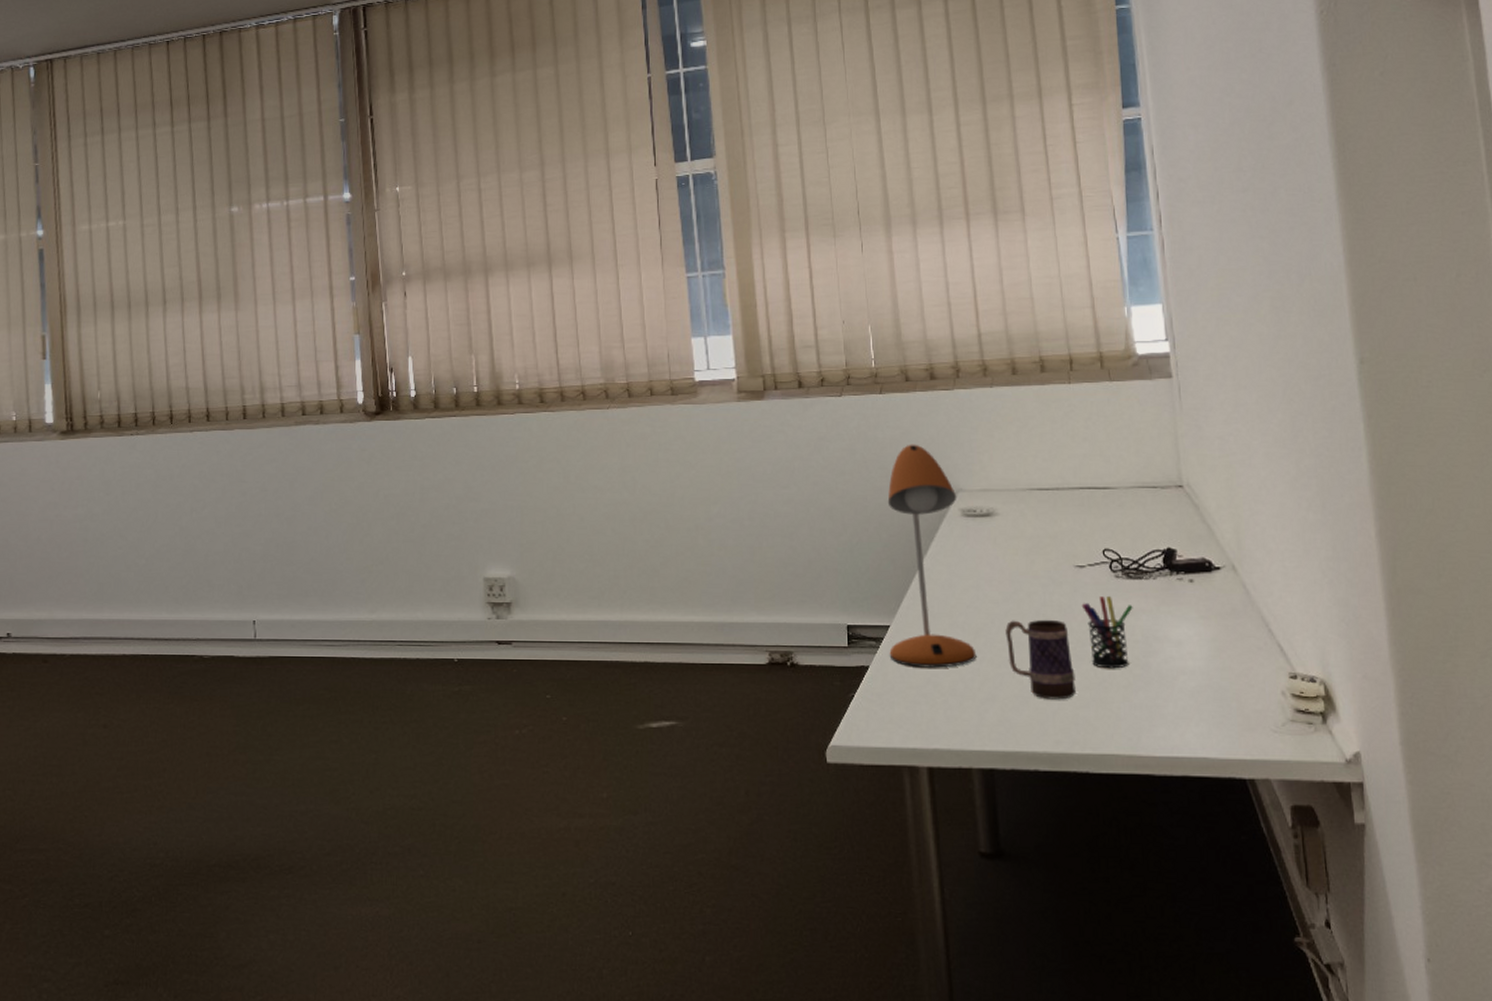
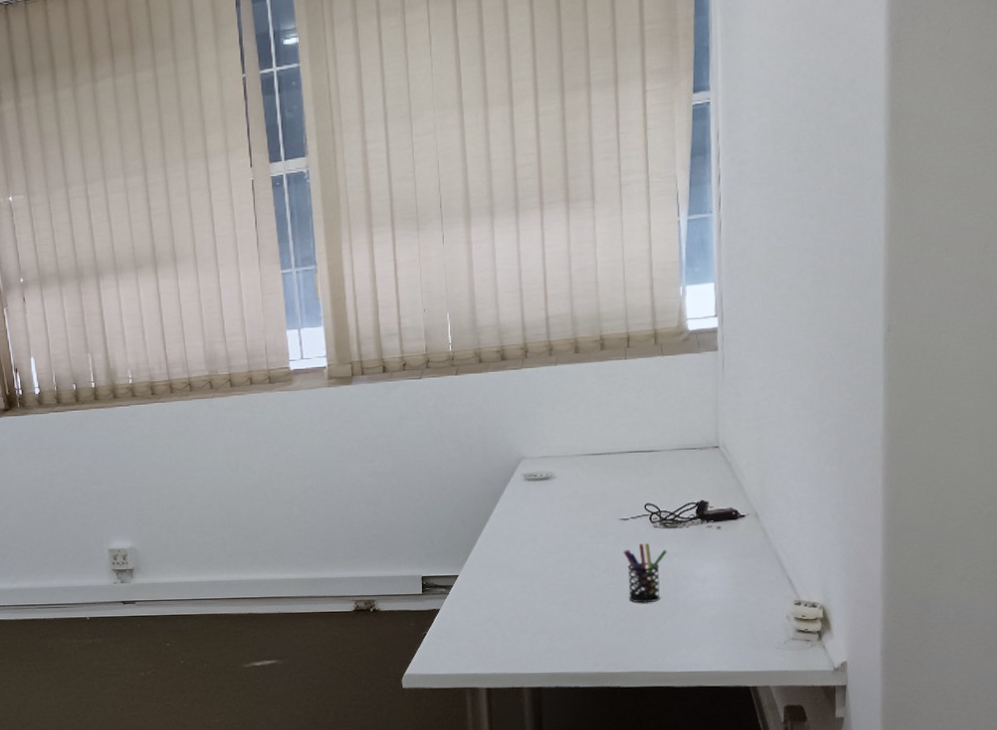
desk lamp: present [887,444,977,668] -> none [457,419,531,609]
mug: present [1005,619,1076,700] -> none [557,564,614,630]

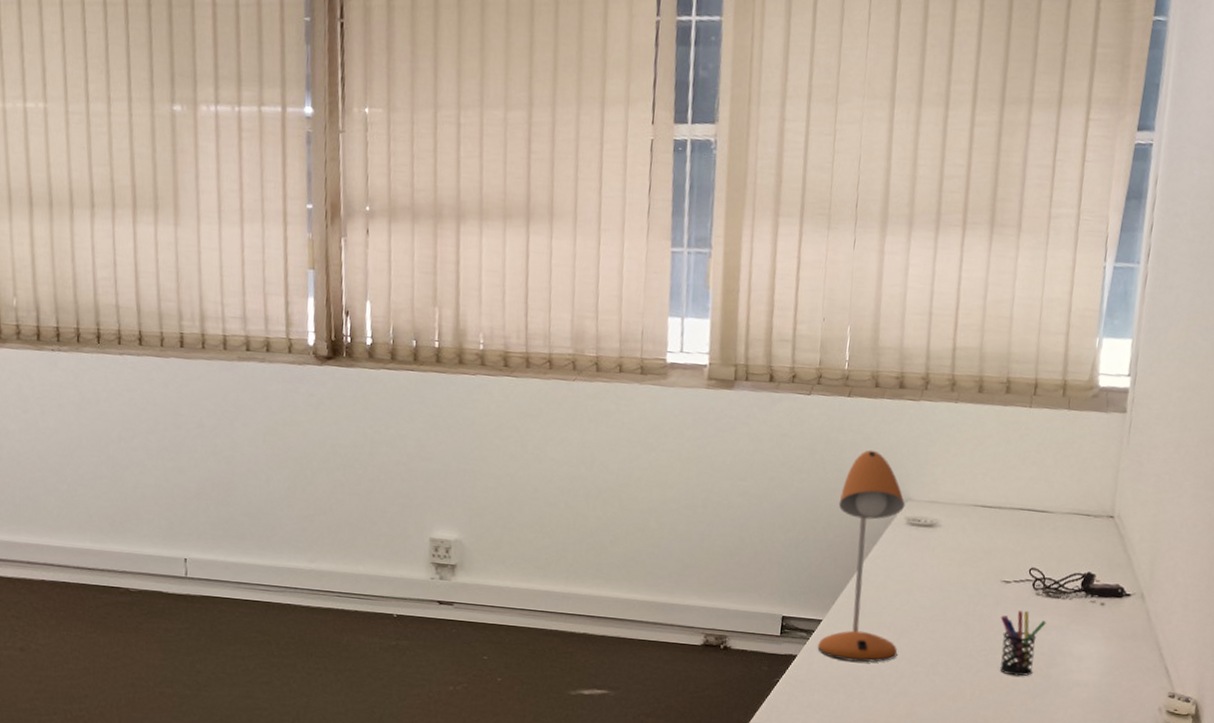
desk lamp: none [457,419,531,609] -> present [817,450,905,662]

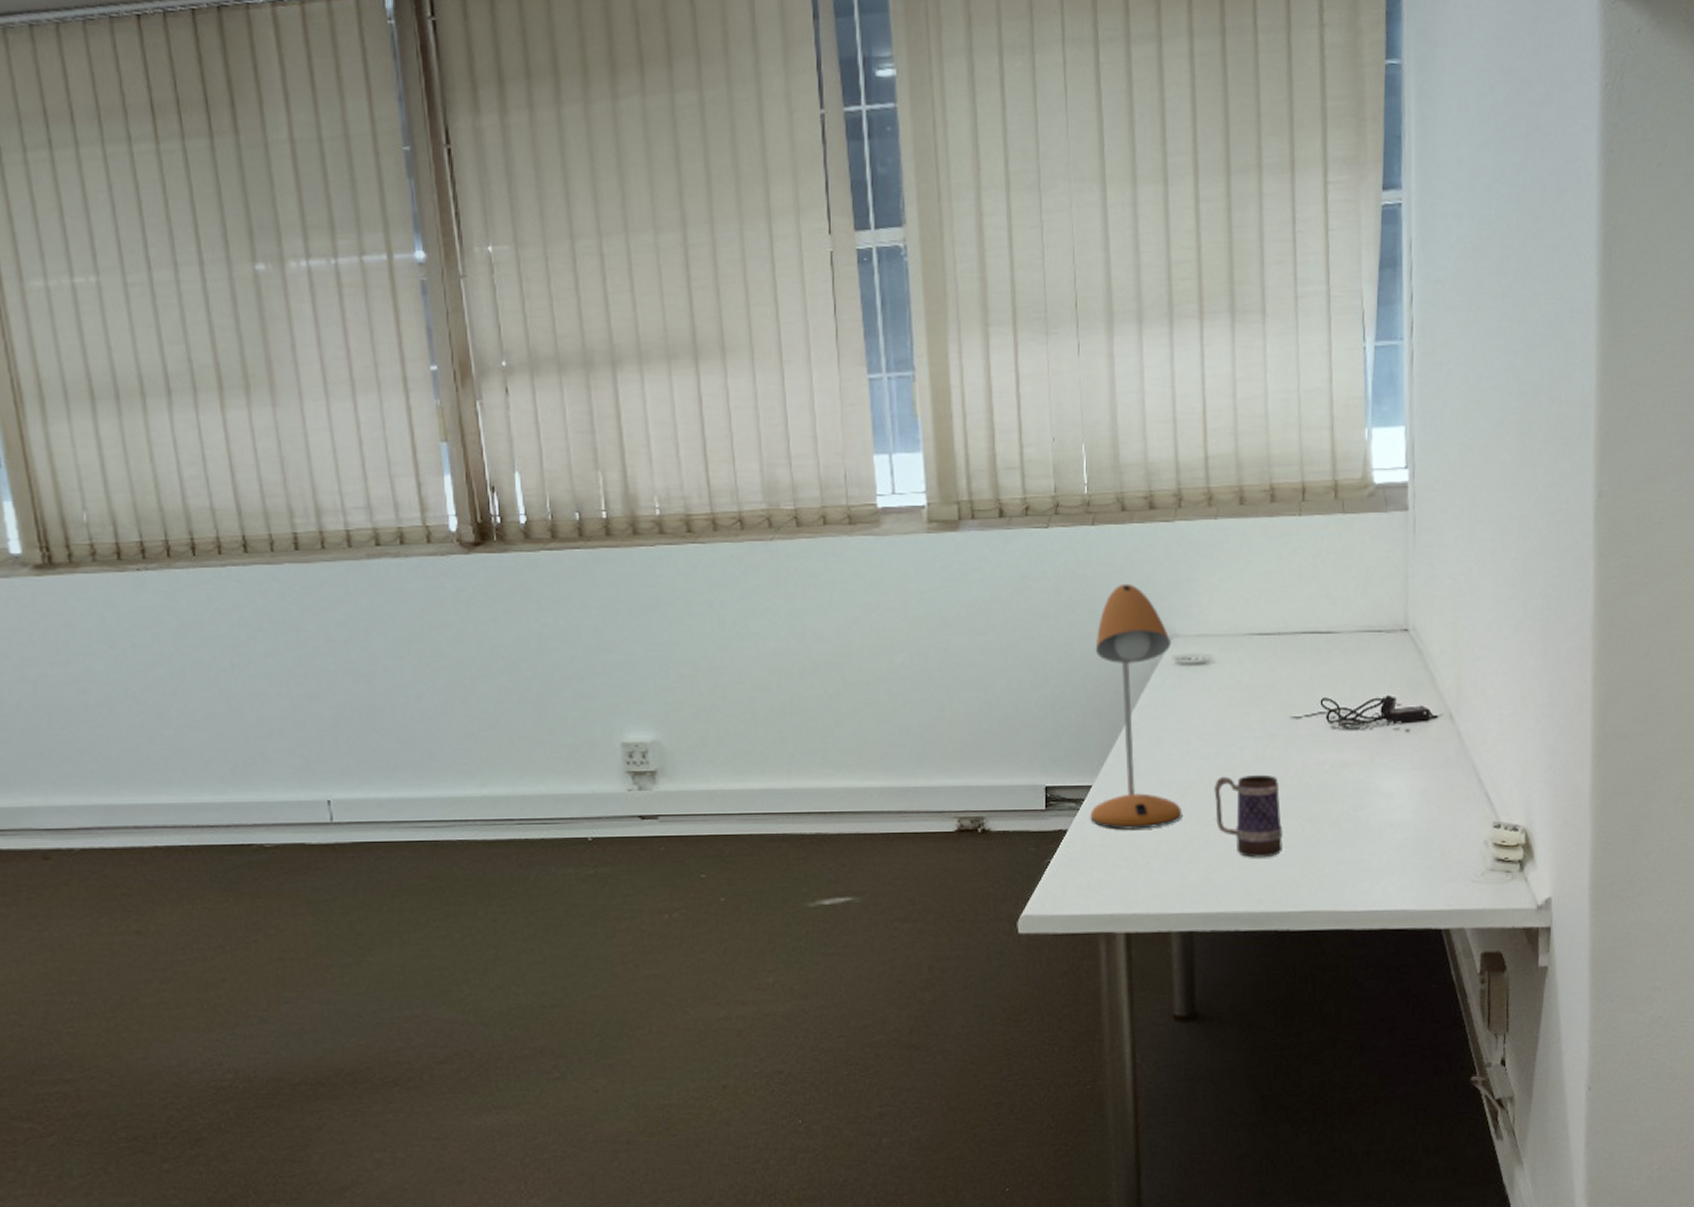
mug: none [926,625,985,700] -> present [1214,774,1283,858]
pen holder: present [1000,610,1046,676] -> none [1294,747,1347,824]

